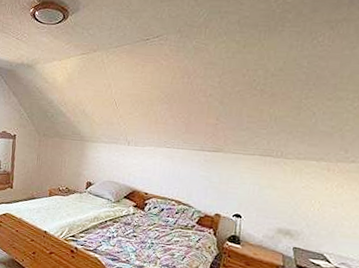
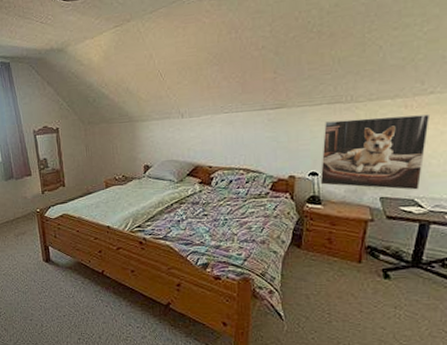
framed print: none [242,171,349,246] -> present [320,114,431,190]

